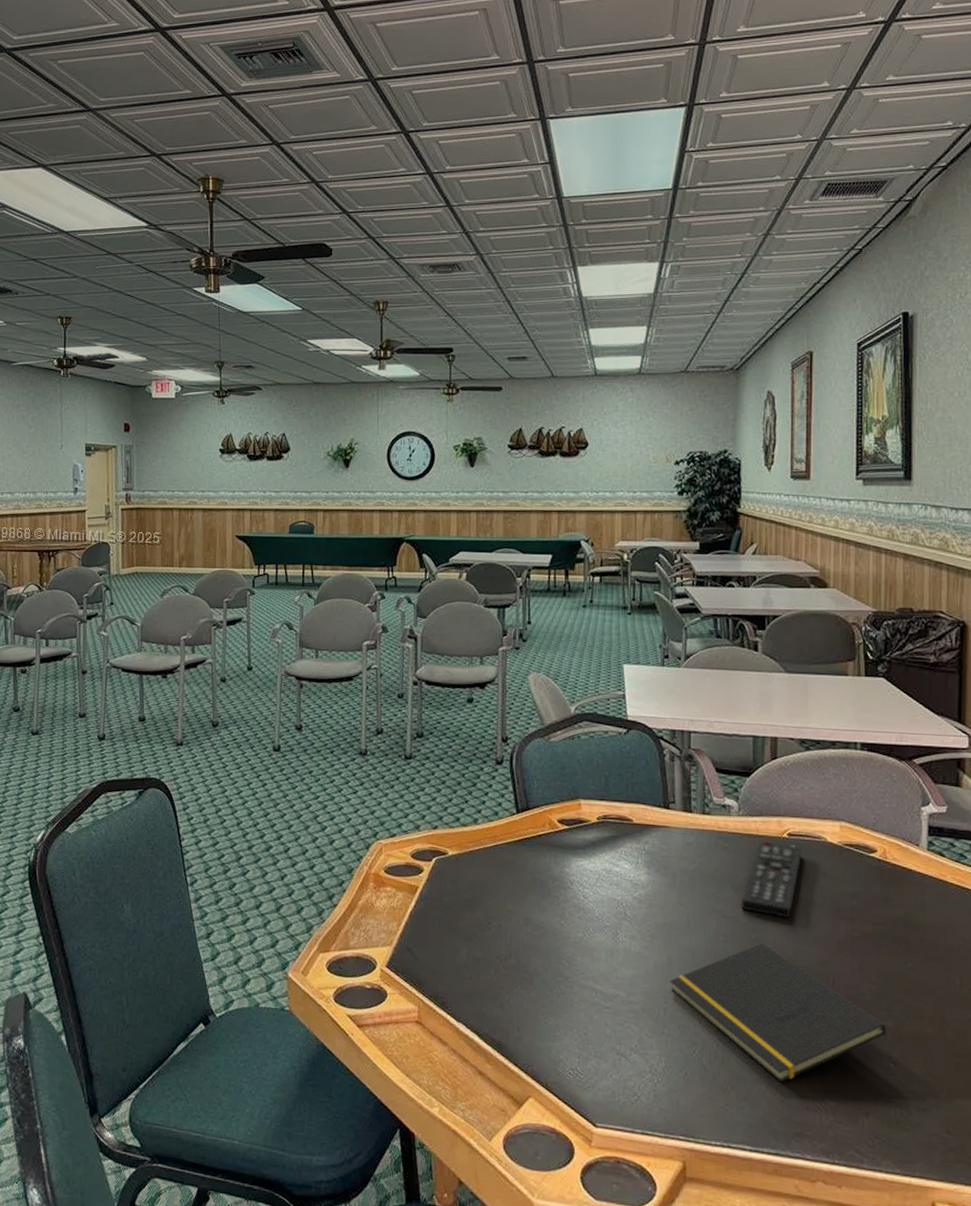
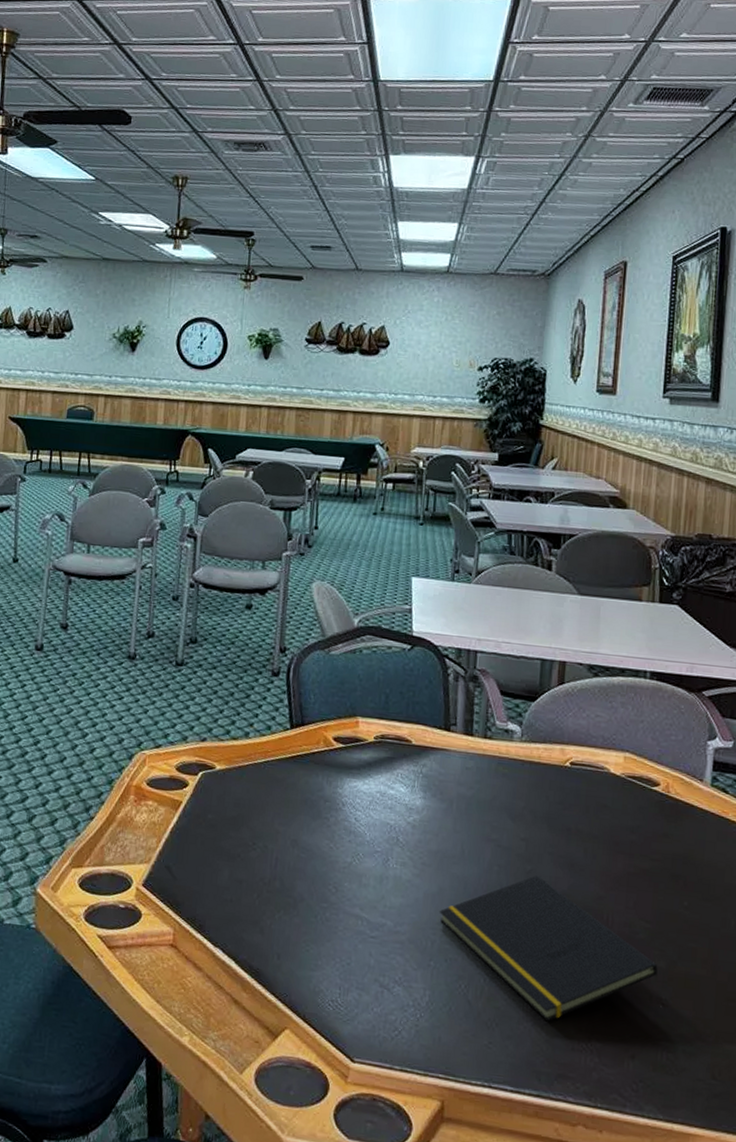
remote control: present [740,839,802,919] -> none [517,767,584,851]

